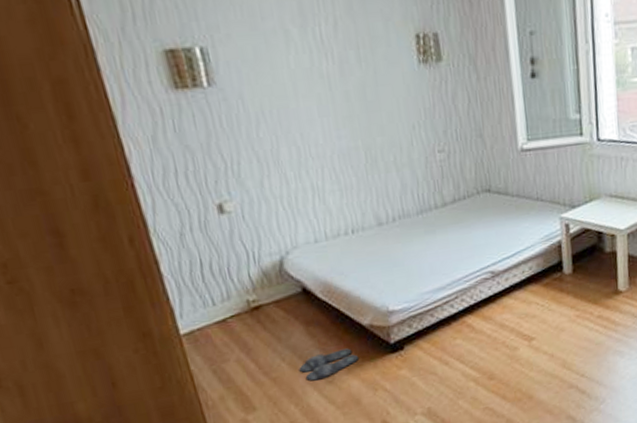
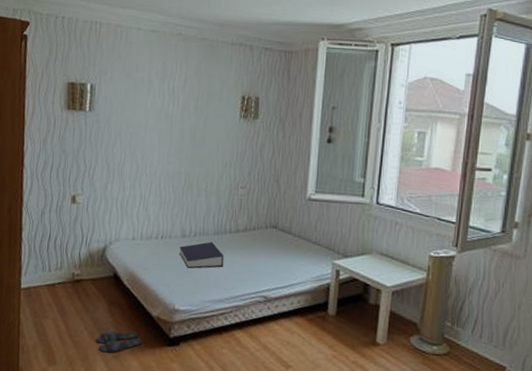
book: none [377,223,437,261] -> present [179,242,224,269]

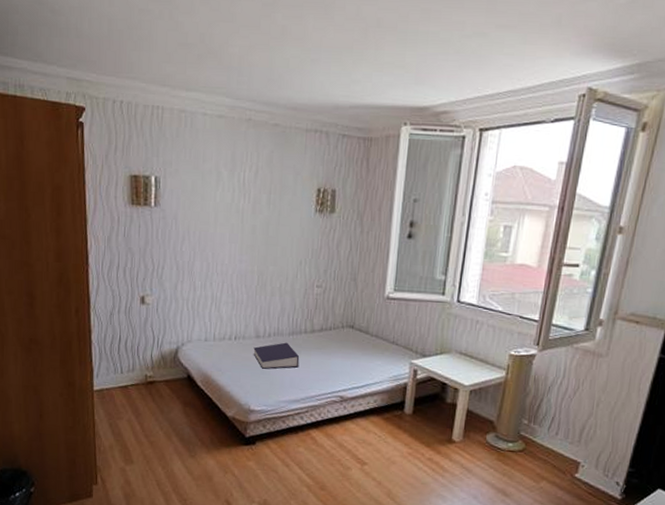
slippers: present [95,331,143,353] -> none [171,431,219,453]

